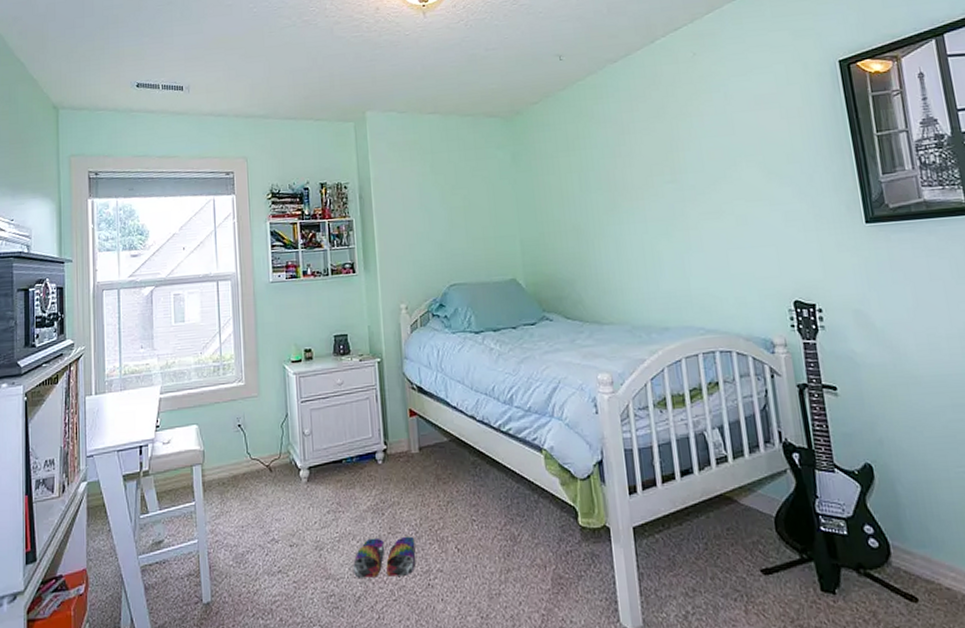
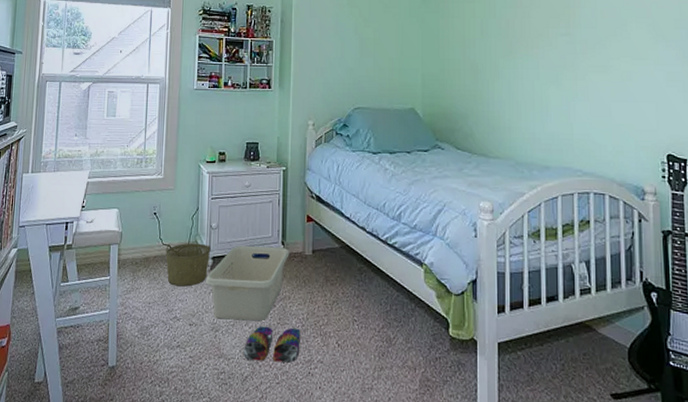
basket: none [255,453,306,504] -> present [165,243,211,287]
laundry basket: none [303,448,394,536] -> present [205,245,290,322]

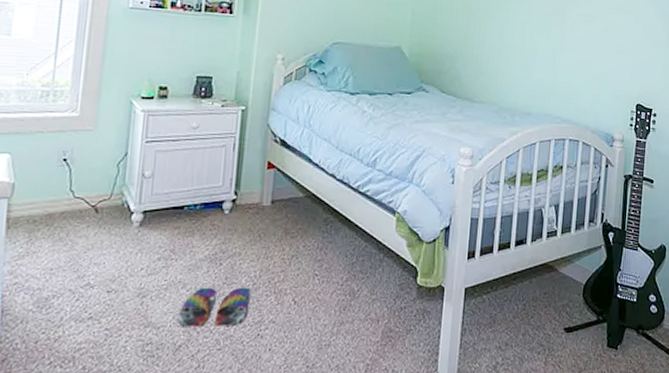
basket: present [165,243,211,287] -> none [77,195,142,247]
laundry basket: present [205,245,290,322] -> none [131,196,244,283]

